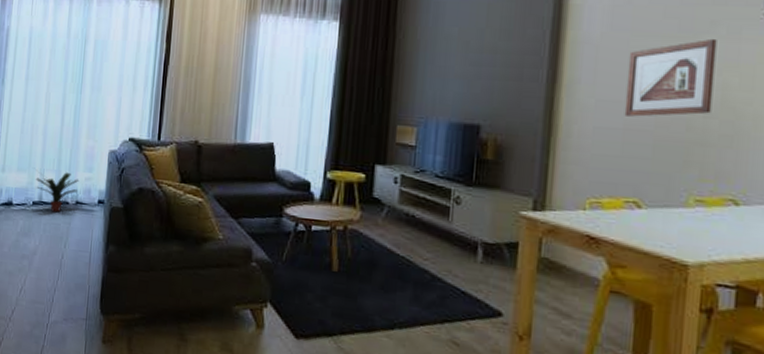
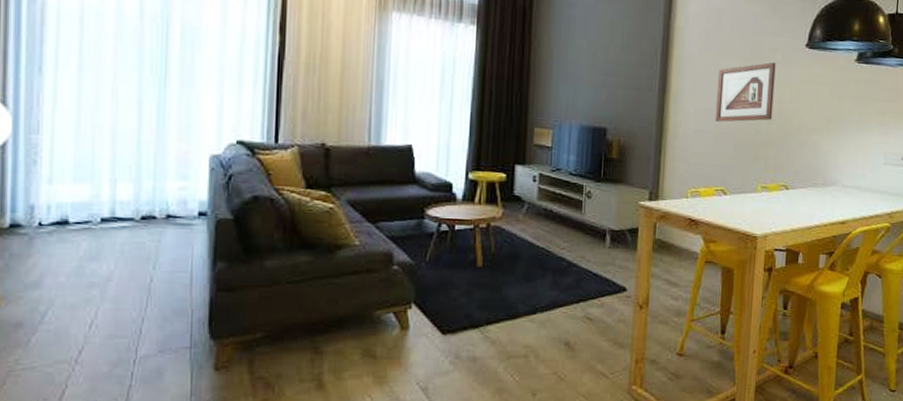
potted plant: present [35,172,79,213] -> none [103,181,170,229]

